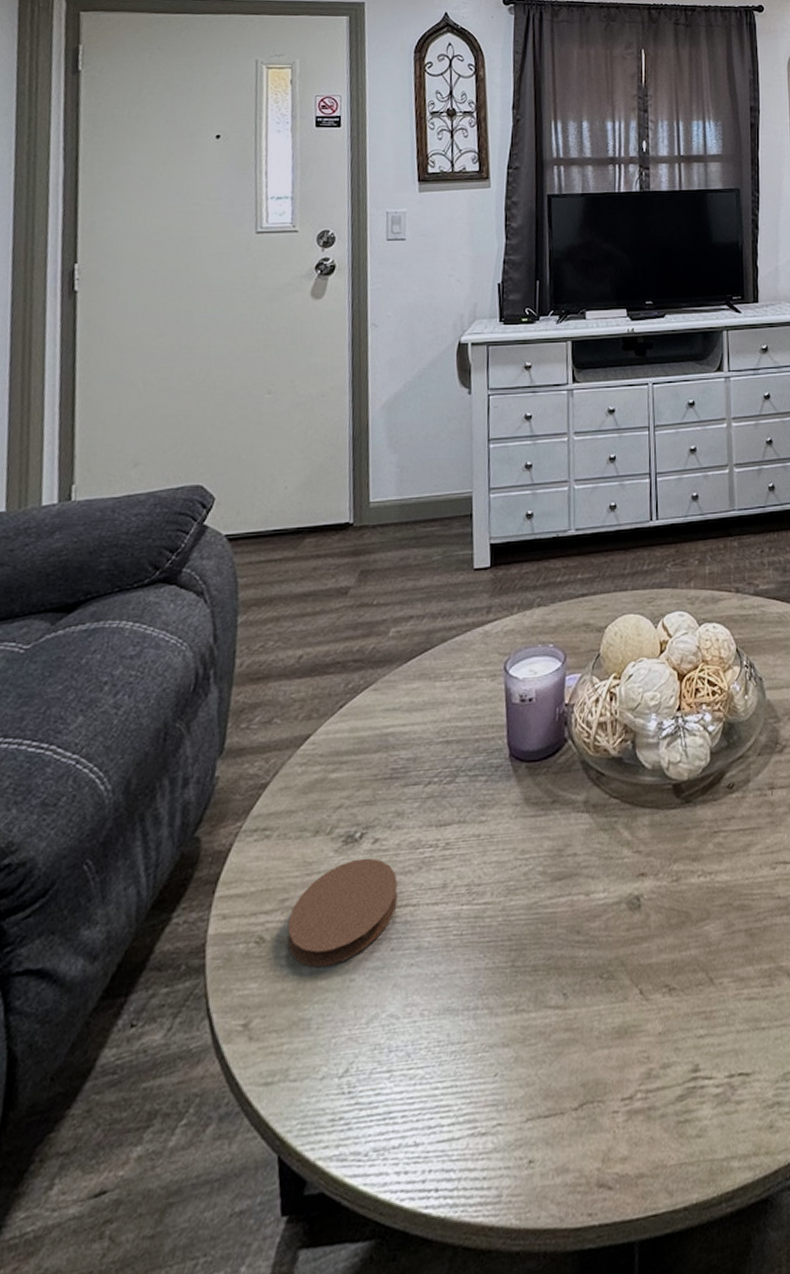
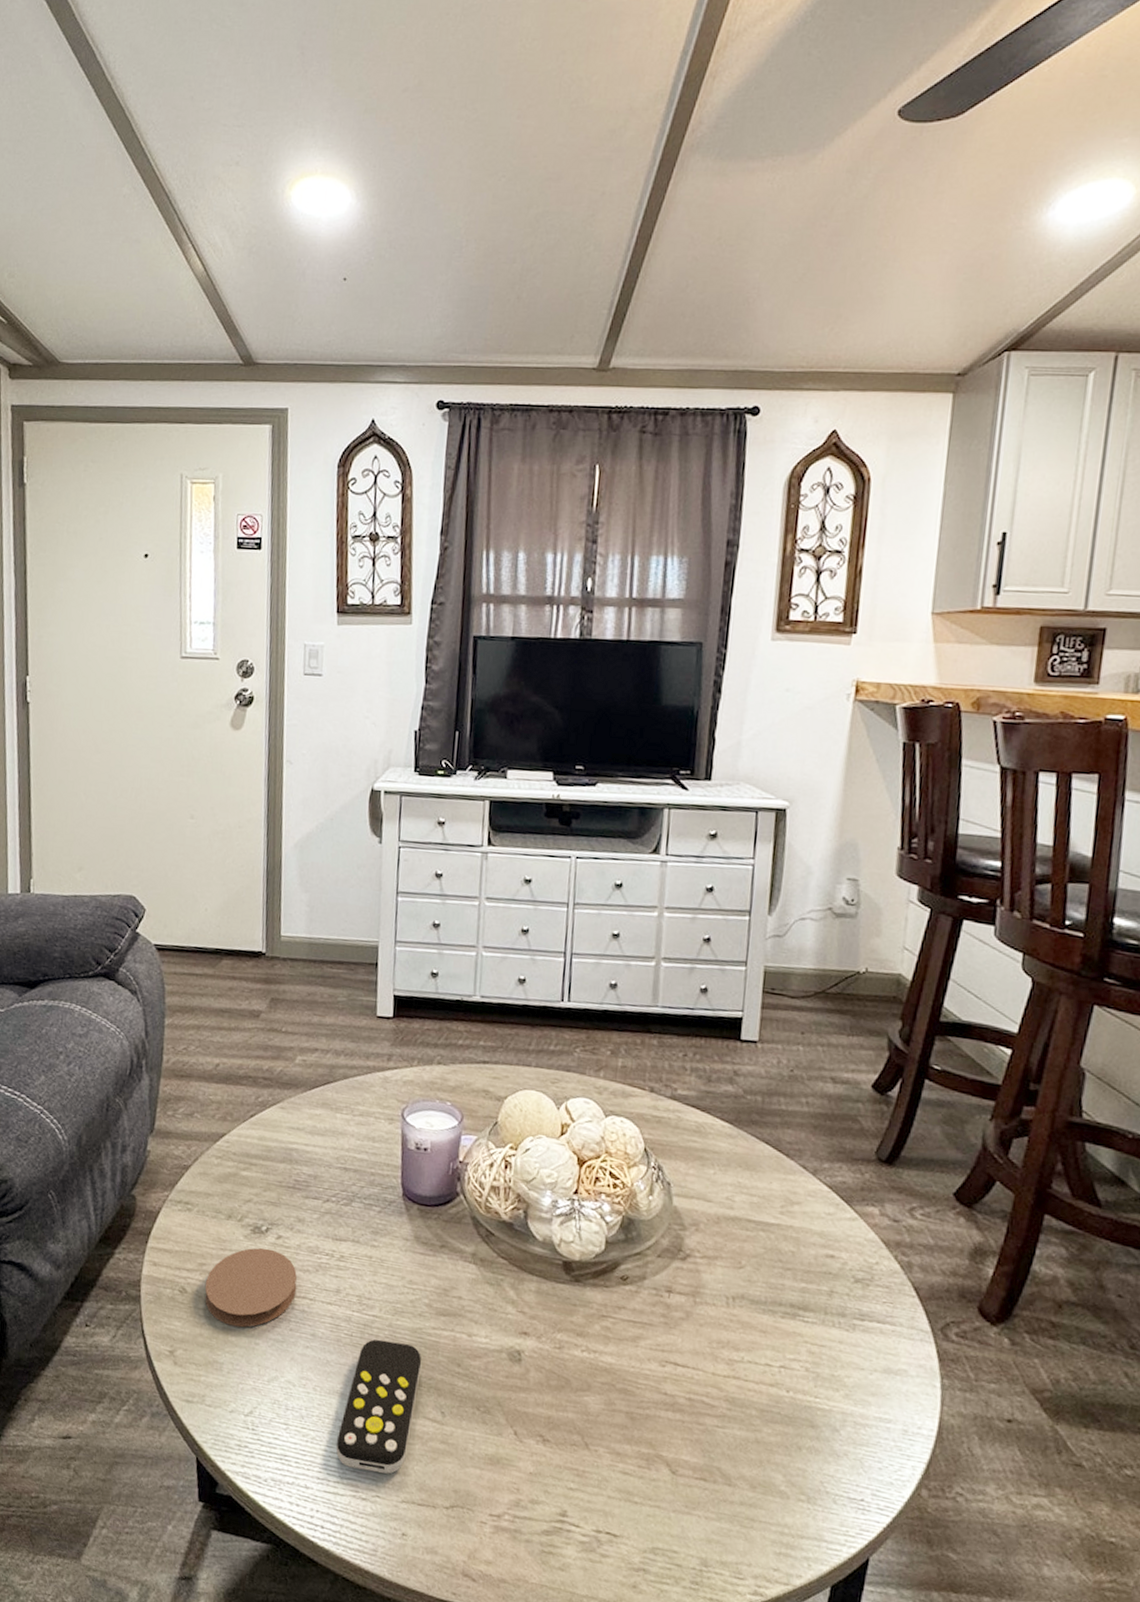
remote control: none [449,925,540,1100] -> present [336,1339,422,1474]

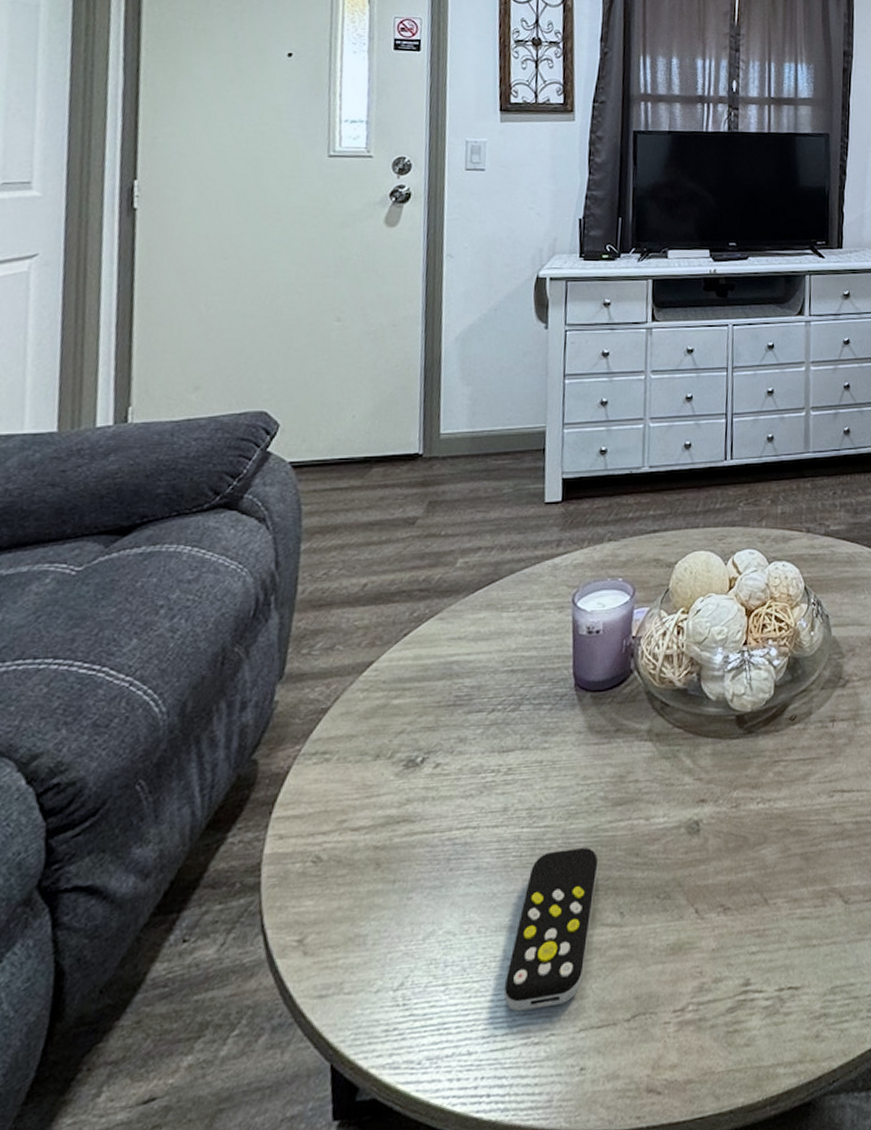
coaster: present [205,1247,297,1328] -> none [345,781,458,887]

